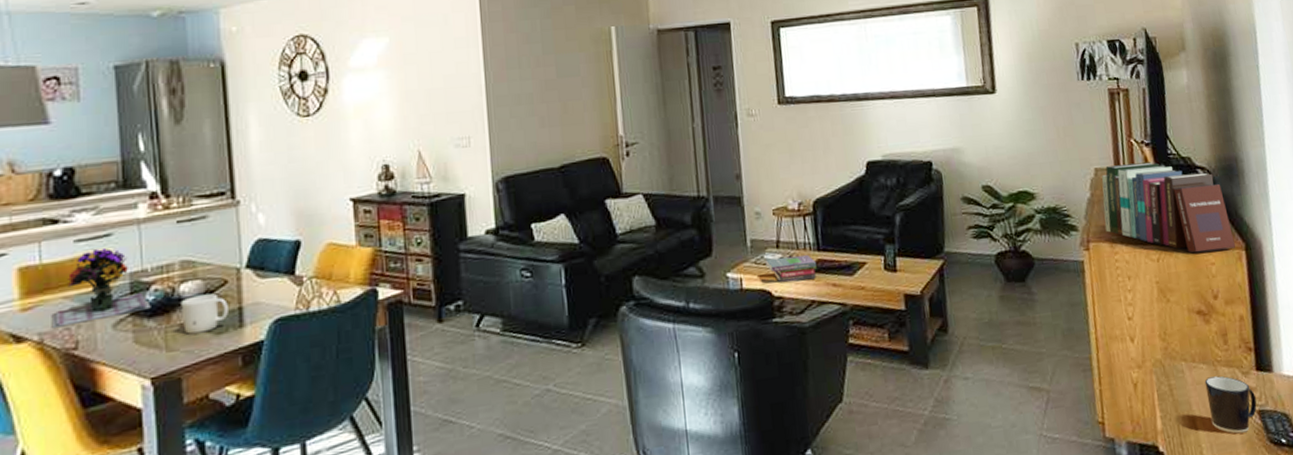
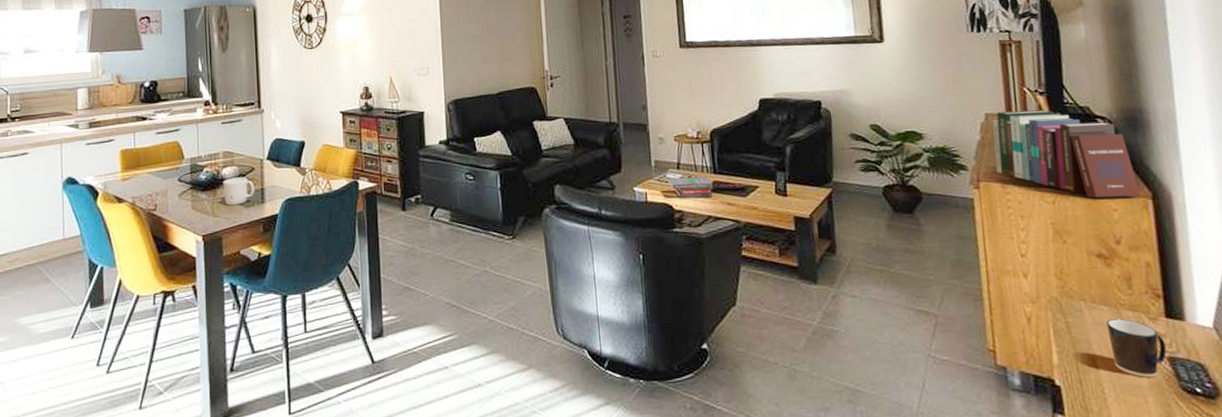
flower arrangement: present [51,248,151,328] -> none [140,139,204,194]

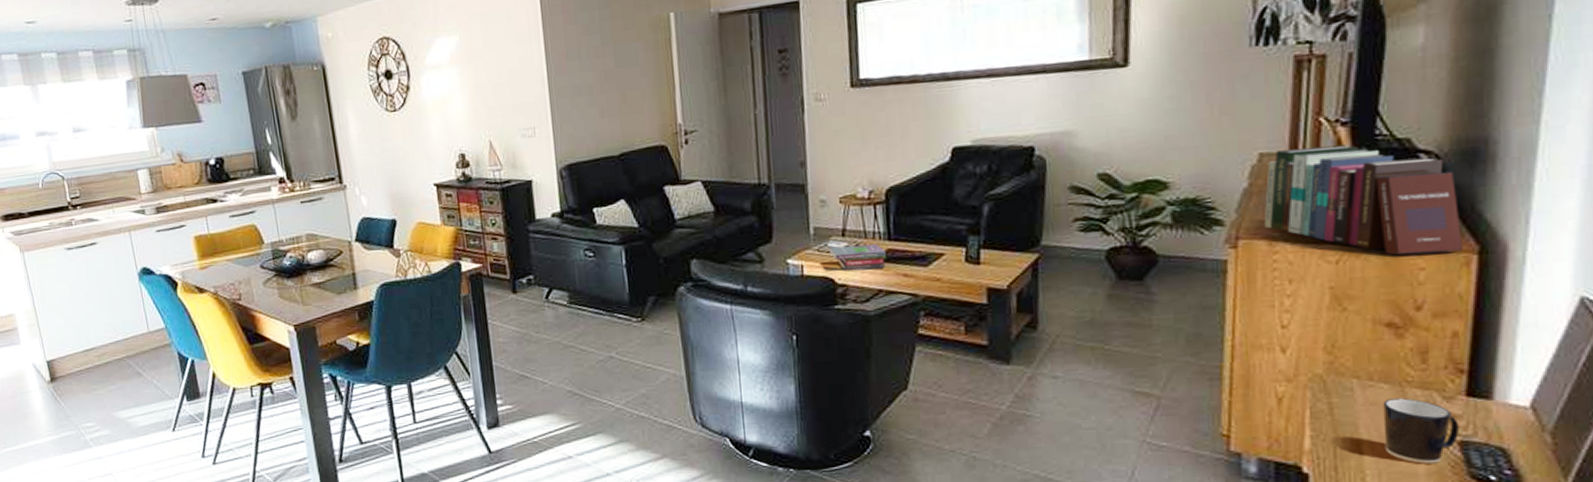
mug: present [223,177,254,206] -> none [309,261,345,293]

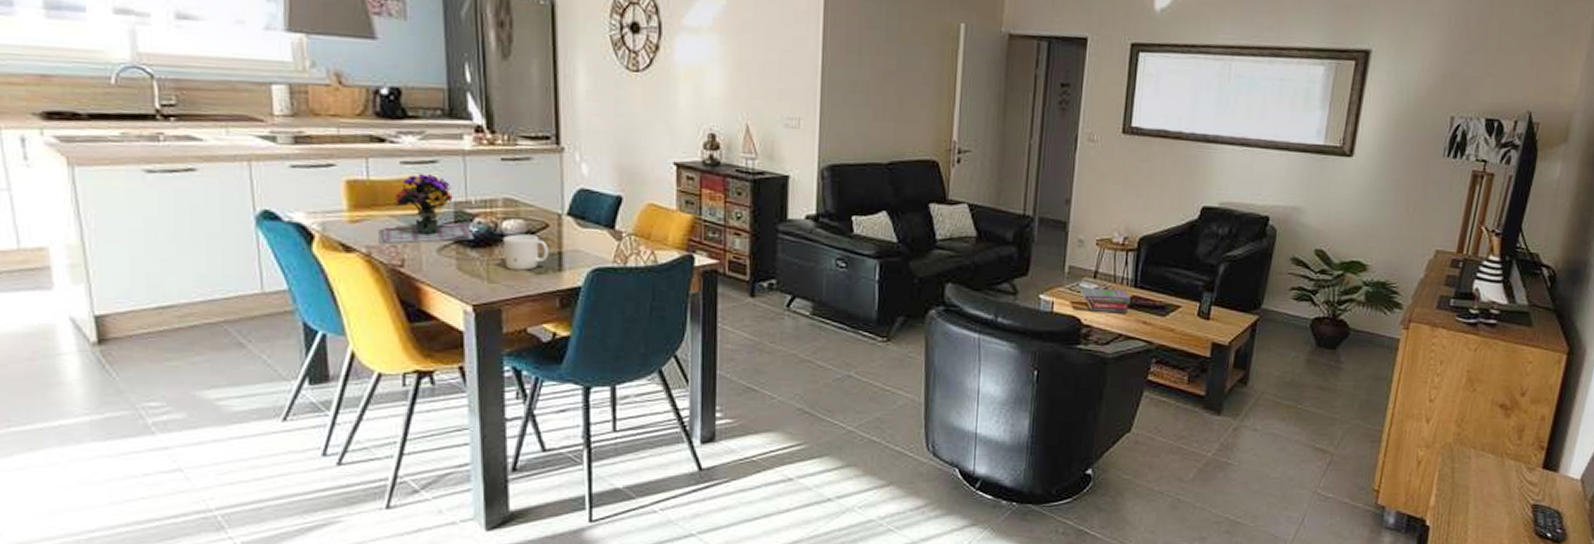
flower arrangement: none [220,222,289,283] -> present [378,172,474,244]
mug: none [309,261,345,293] -> present [503,234,548,271]
books: present [1264,145,1462,256] -> none [1430,250,1562,351]
mug: present [1383,398,1459,464] -> none [1483,467,1534,522]

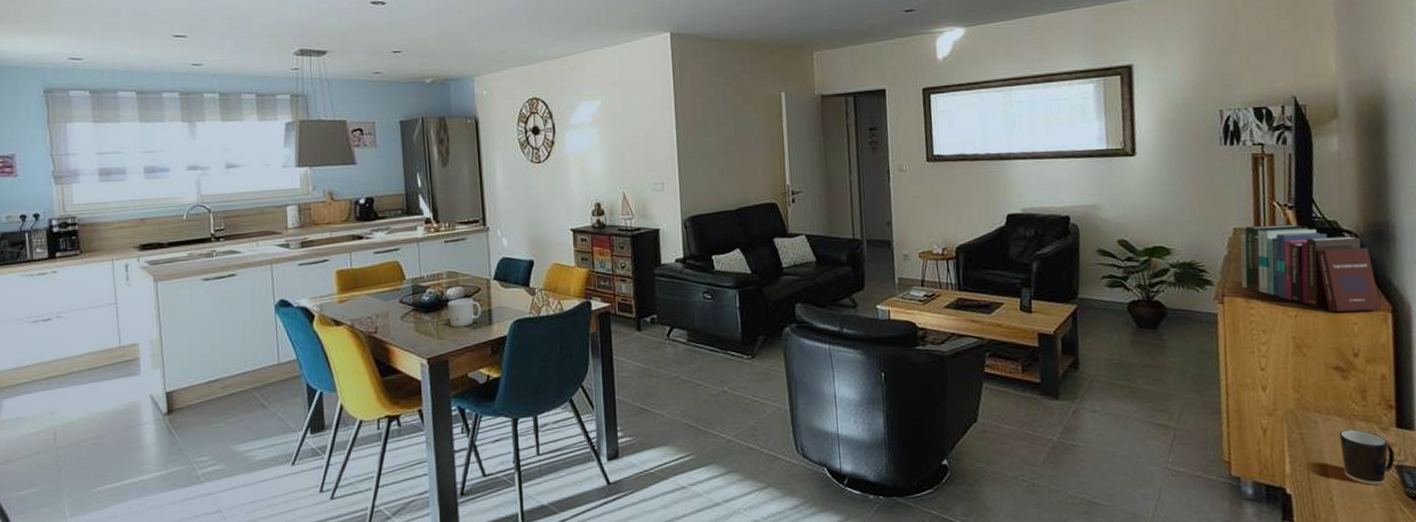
flower arrangement: present [378,172,474,244] -> none [359,259,427,316]
books: present [1079,287,1132,314] -> none [910,293,958,317]
books: none [1430,250,1562,351] -> present [1240,224,1381,313]
mug: none [1483,467,1534,522] -> present [1339,429,1395,485]

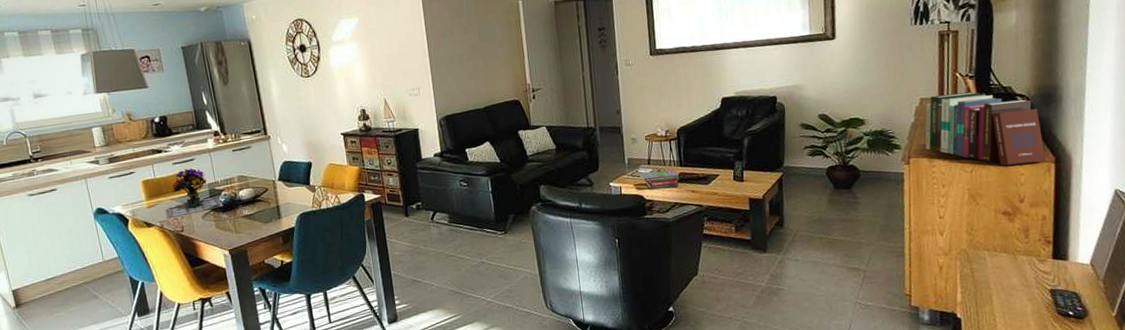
flower arrangement: none [359,259,427,316] -> present [166,168,223,218]
mug: present [447,298,481,328] -> none [241,197,271,223]
books: none [910,293,958,317] -> present [639,169,680,190]
mug: present [1339,429,1395,485] -> none [1003,262,1050,307]

